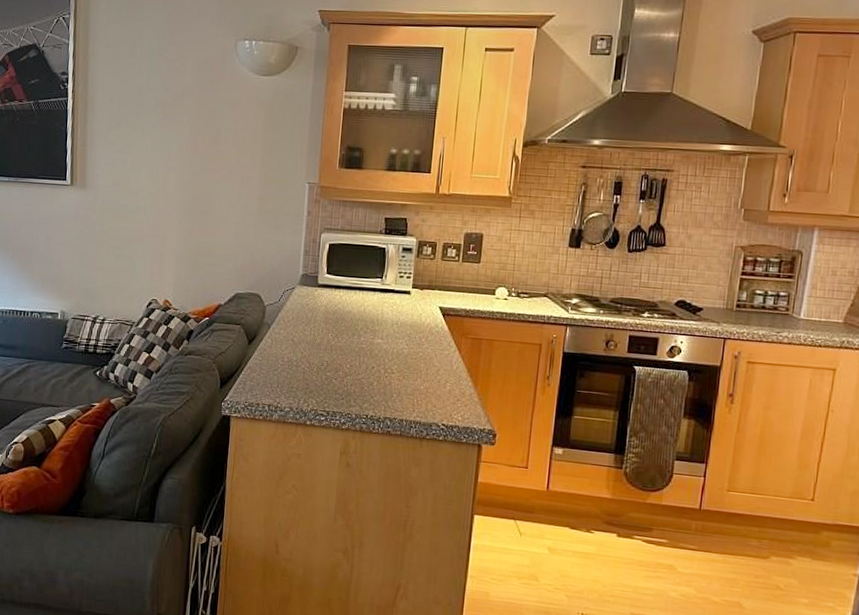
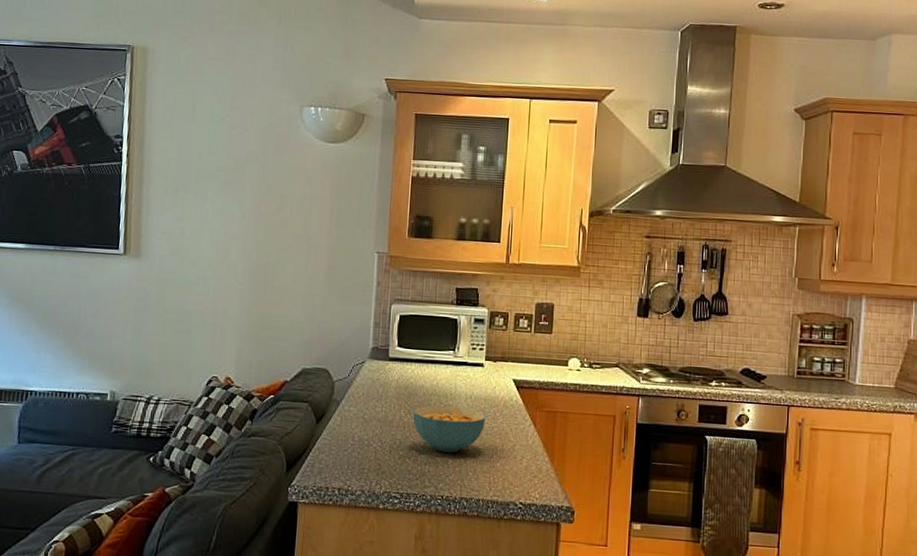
cereal bowl: none [340,330,412,375] -> present [412,405,487,453]

